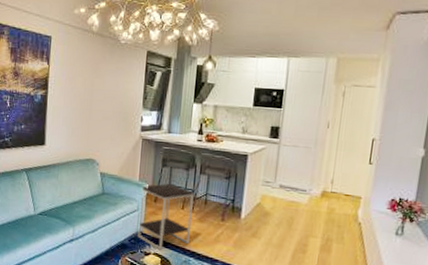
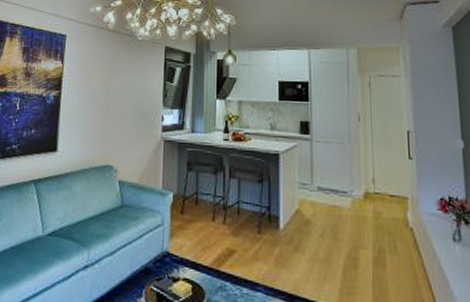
side table: present [137,183,195,250] -> none [163,190,226,274]

